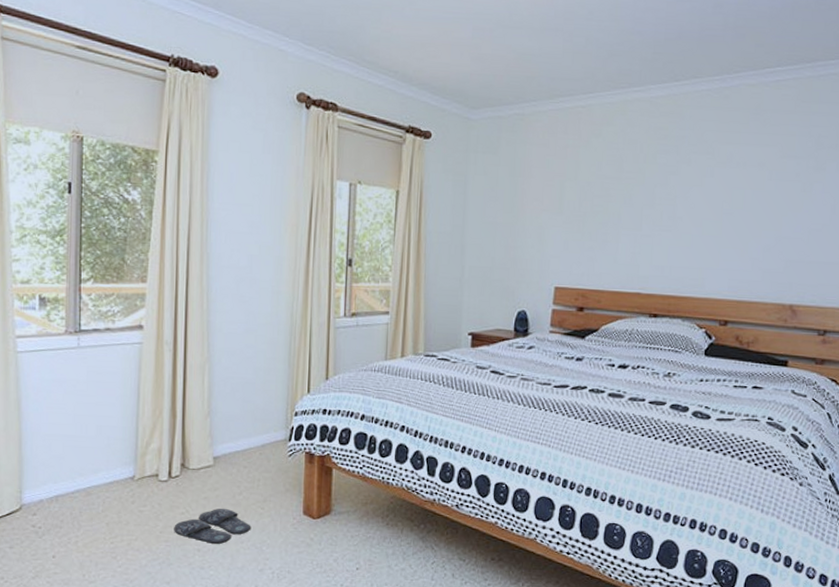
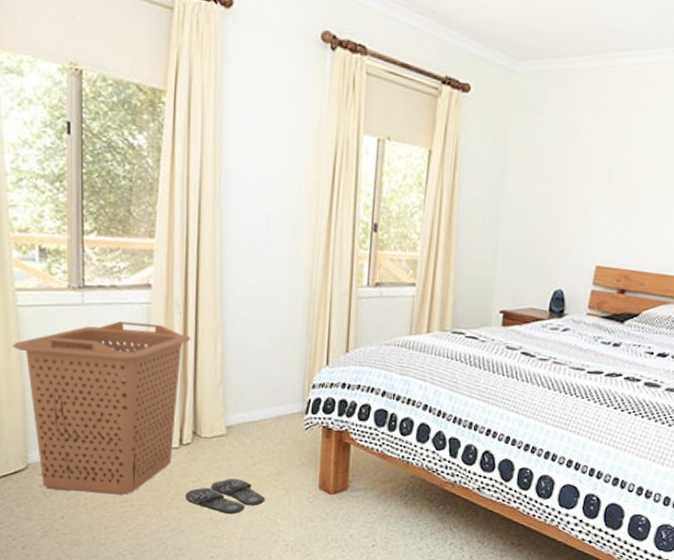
laundry basket: none [10,361,180,530] -> present [11,321,191,495]

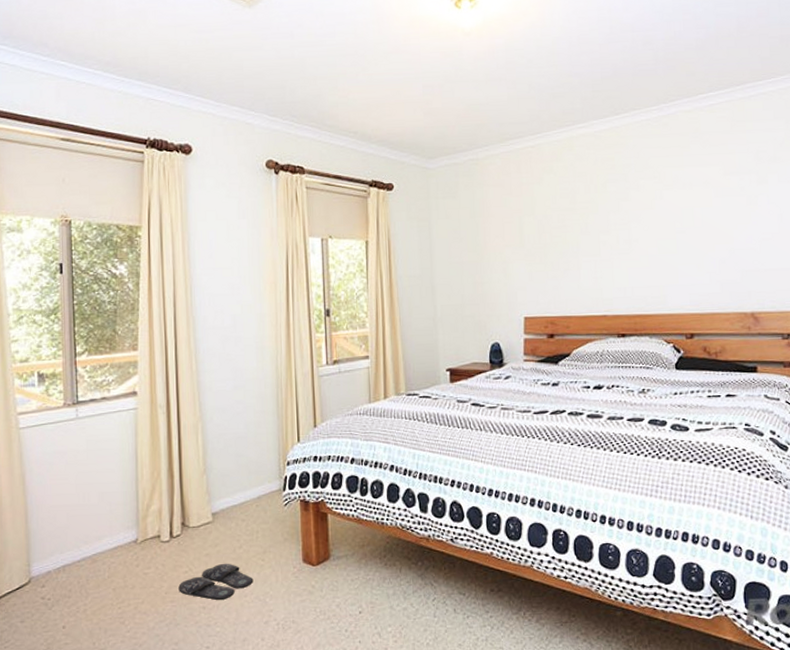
laundry basket: present [11,321,191,495] -> none [15,426,175,599]

